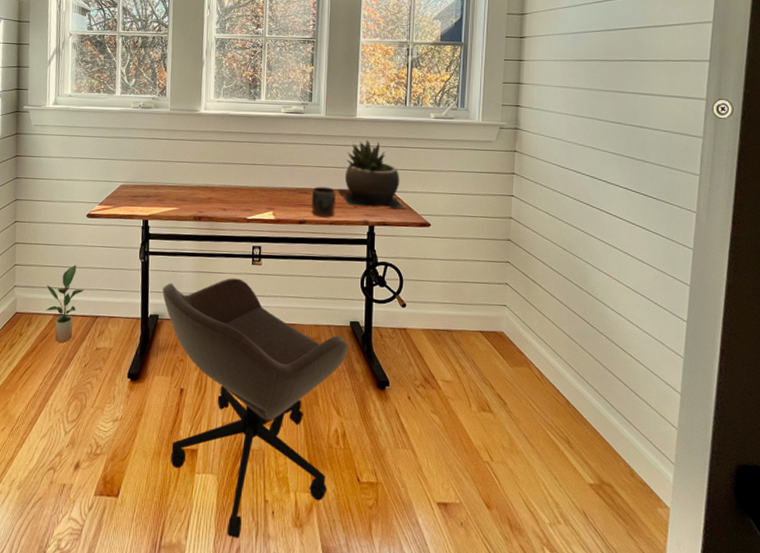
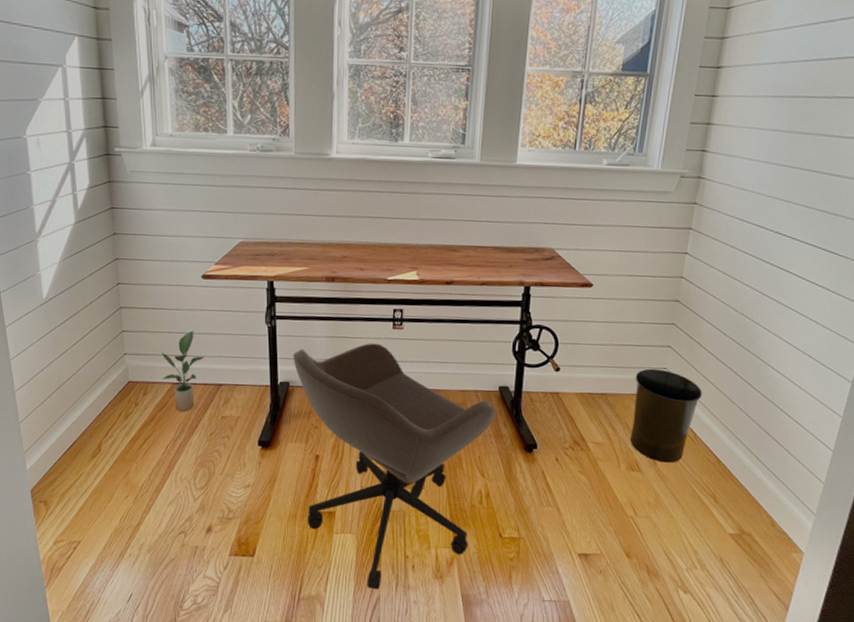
mug: present [311,186,337,218] -> none [460,243,489,278]
succulent plant: present [338,139,406,209] -> none [492,189,567,268]
waste bin: none [477,305,543,404] -> present [630,368,702,463]

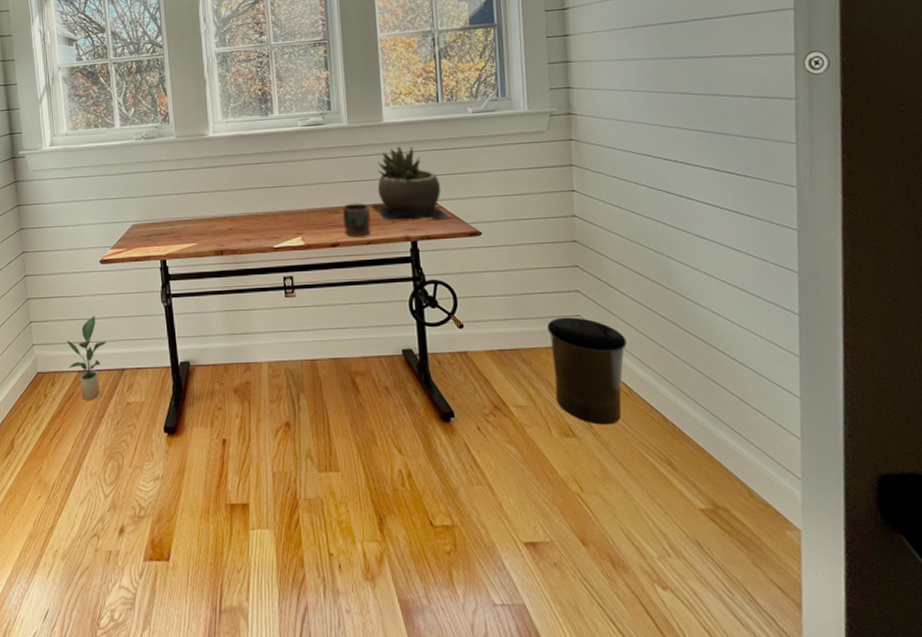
office chair: present [293,343,496,590] -> none [191,314,403,597]
mug: none [460,243,489,278] -> present [342,203,372,237]
succulent plant: none [492,189,567,268] -> present [372,145,451,222]

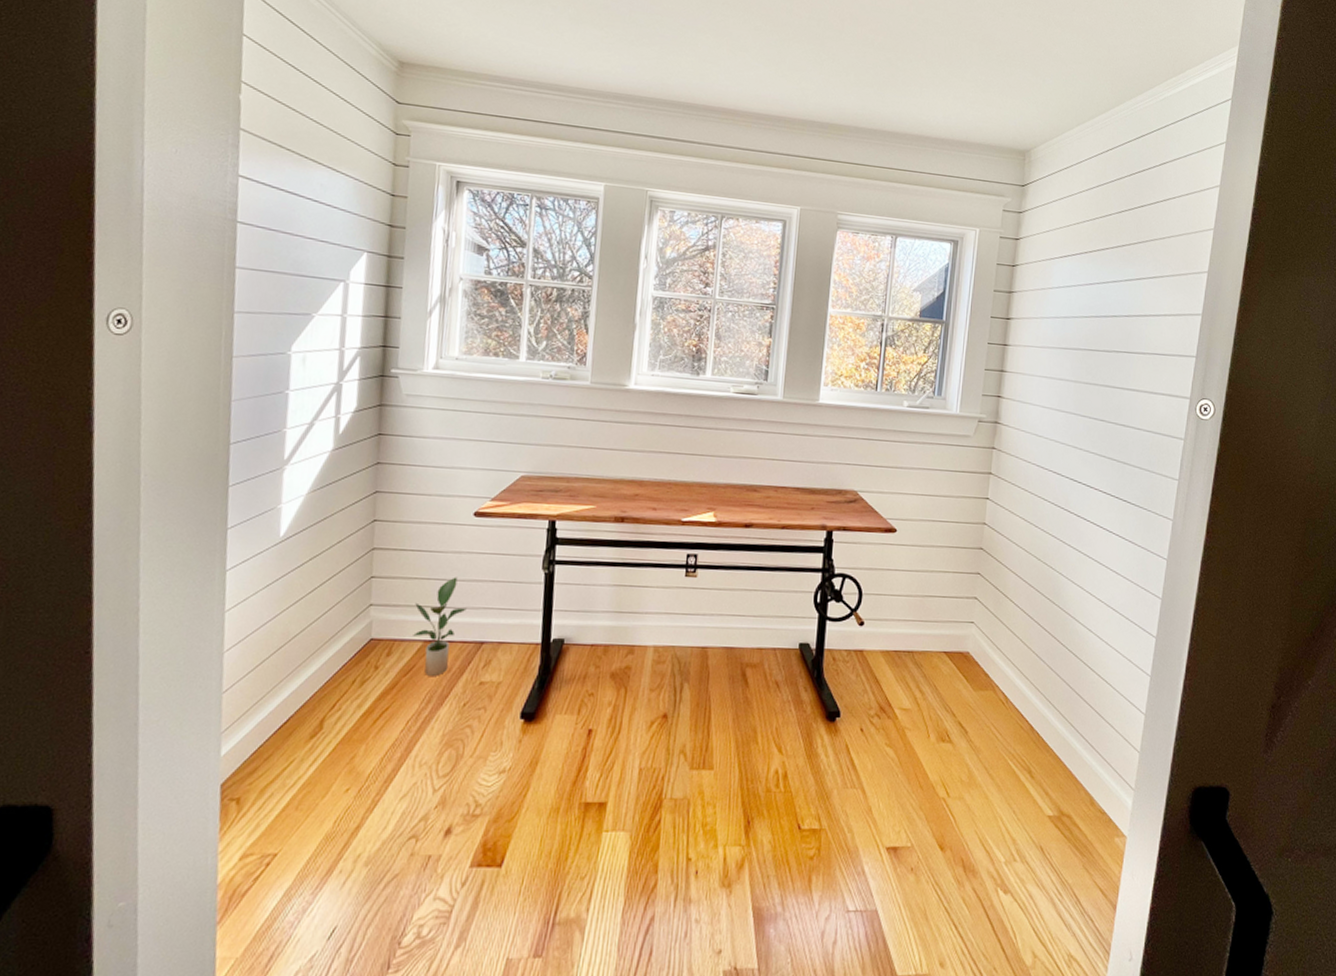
mug: present [342,203,372,237] -> none [760,483,791,520]
succulent plant: present [372,145,451,222] -> none [793,428,870,511]
waste bin: present [546,317,627,425] -> none [939,622,1011,732]

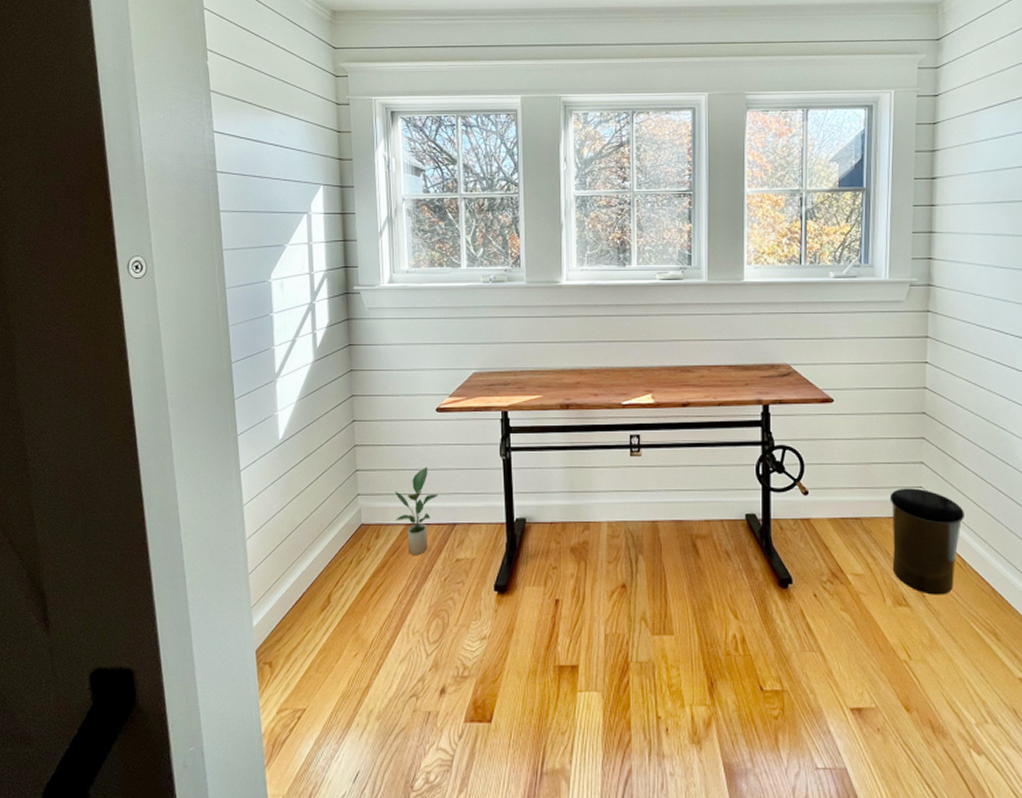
waste bin: none [939,622,1011,732] -> present [889,488,964,595]

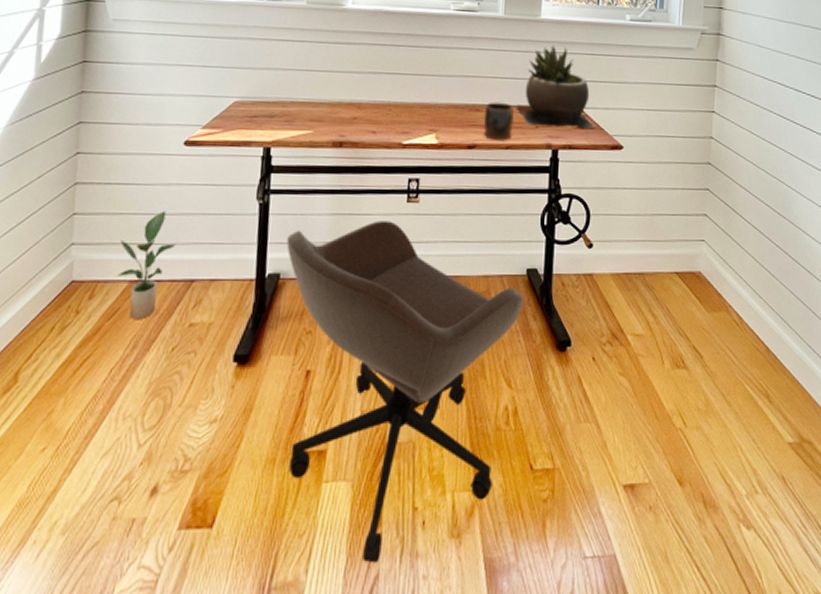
office chair: none [529,472,744,760] -> present [286,220,523,563]
mug: none [695,362,725,398] -> present [483,102,515,140]
succulent plant: none [726,306,804,384] -> present [517,44,595,128]
waste bin: present [889,488,964,595] -> none [672,241,743,356]

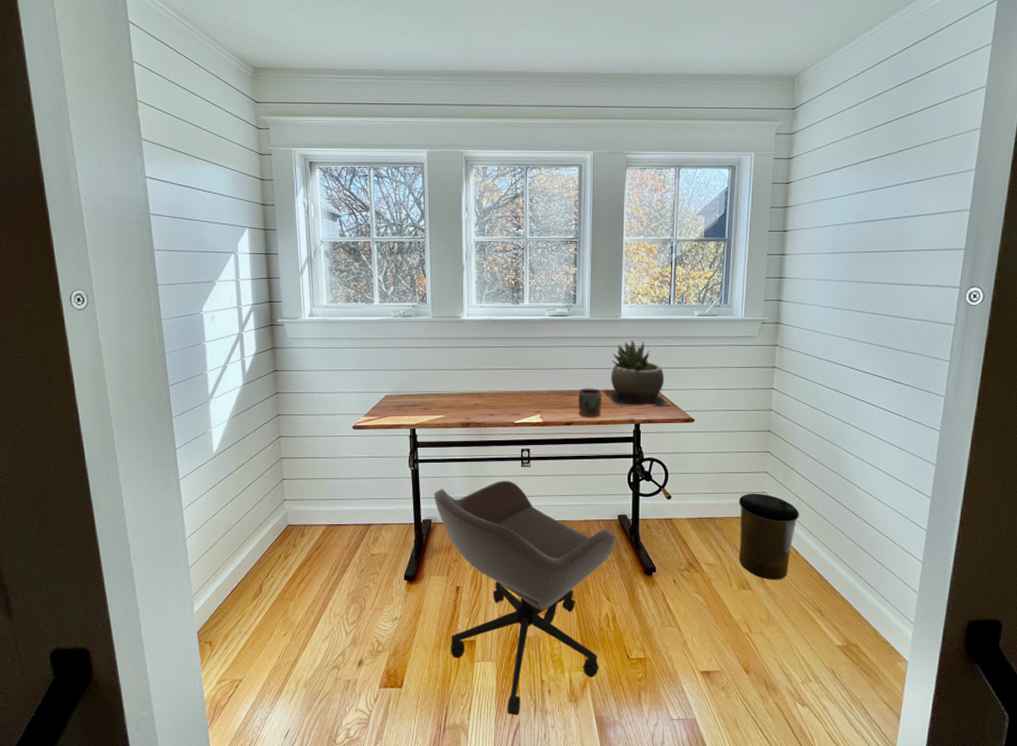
potted plant: present [118,210,176,319] -> none [317,476,355,551]
waste bin: none [672,241,743,356] -> present [738,493,799,580]

